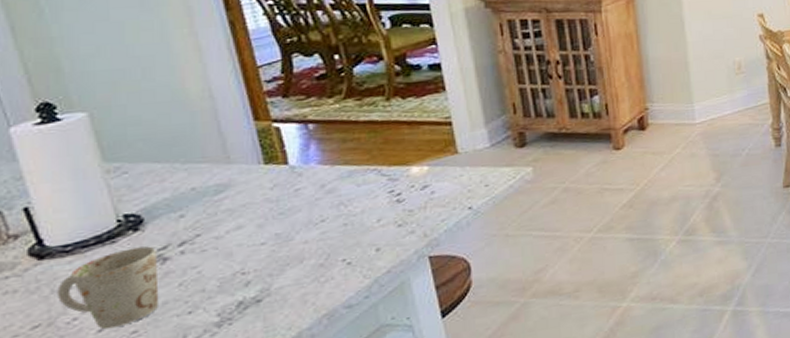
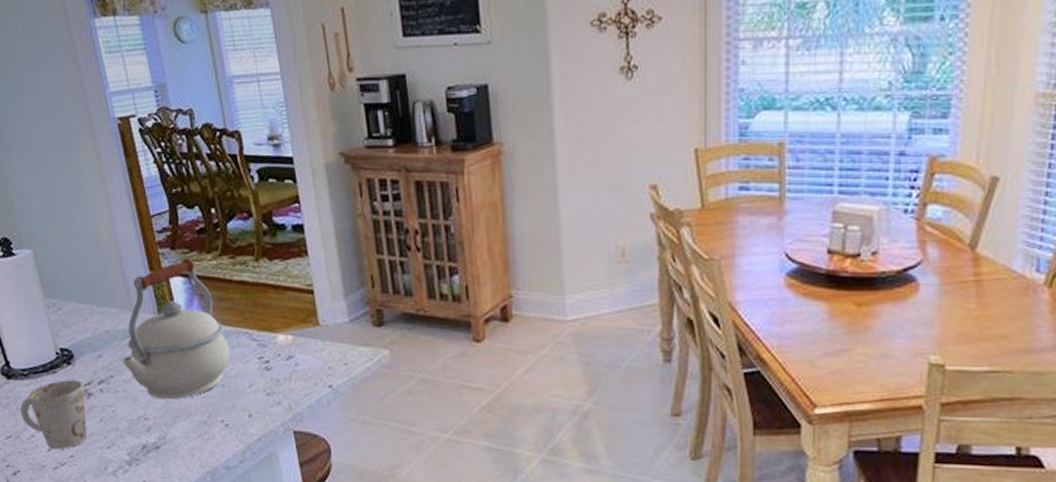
kettle: none [212,104,355,251] -> present [121,258,230,400]

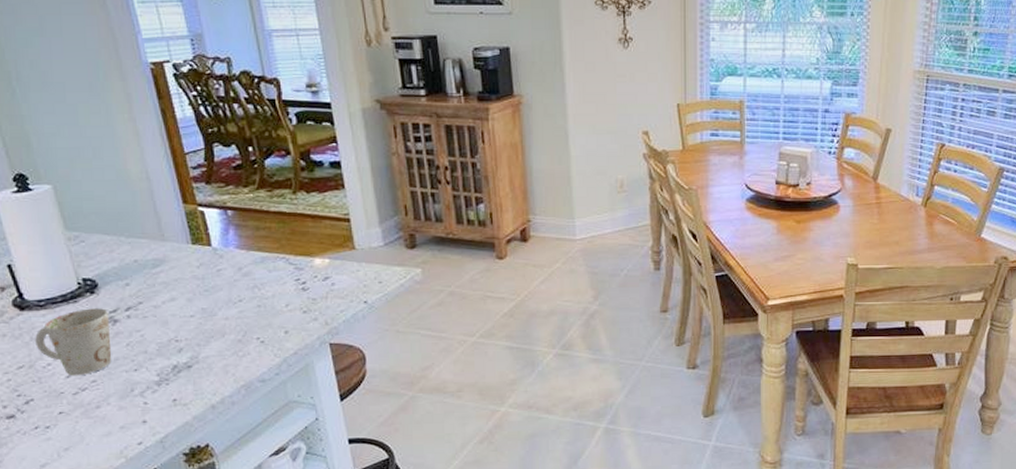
kettle: present [121,258,230,400] -> none [151,192,267,322]

